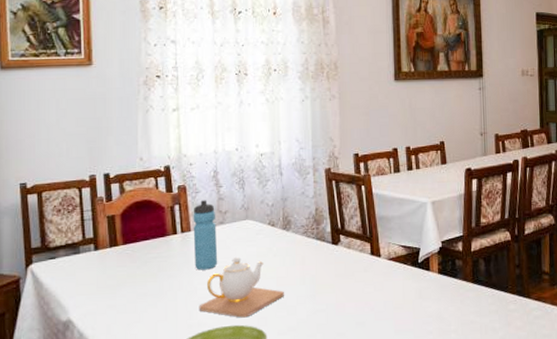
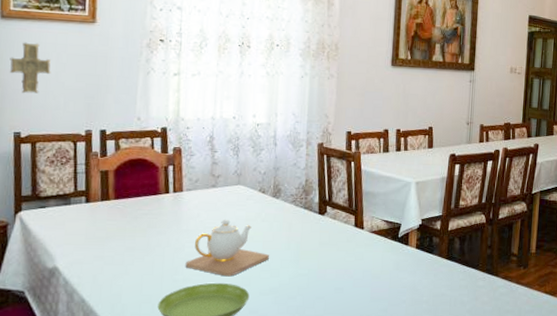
decorative cross: none [11,91,52,144] -> present [10,42,51,94]
water bottle: present [193,200,218,270] -> none [184,163,209,230]

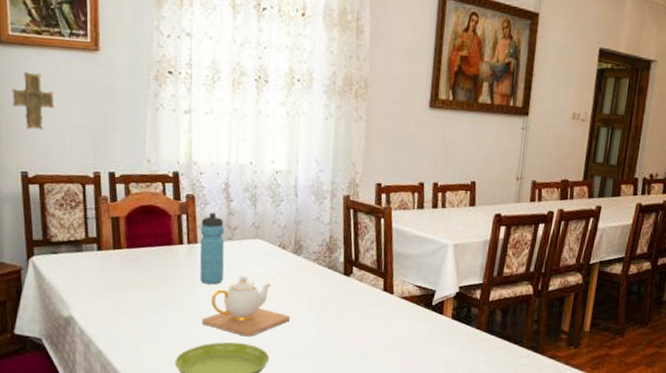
water bottle: none [184,163,209,230] -> present [199,212,225,285]

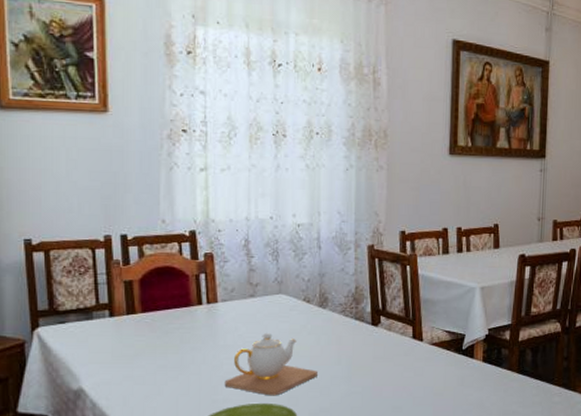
decorative cross: present [12,71,55,130] -> none [13,136,61,196]
water bottle: present [199,212,225,285] -> none [220,270,247,345]

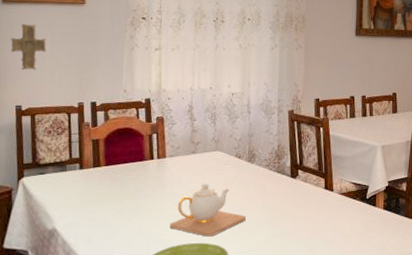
decorative cross: none [13,136,61,196] -> present [11,23,47,71]

